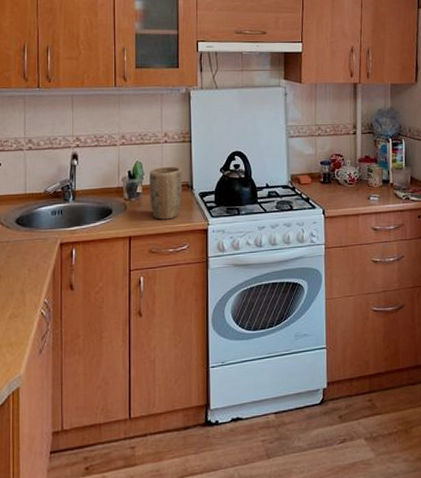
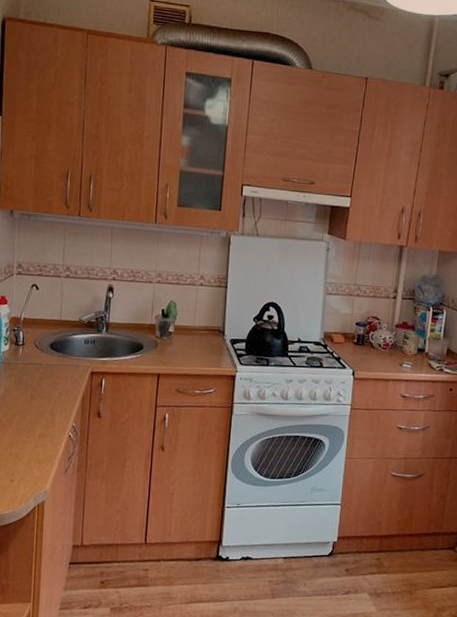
plant pot: present [149,166,182,220] -> none [181,309,215,362]

